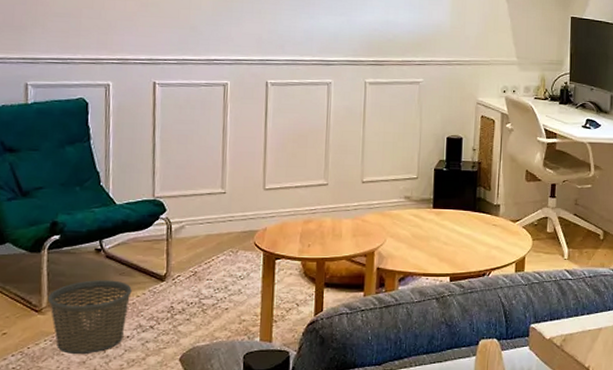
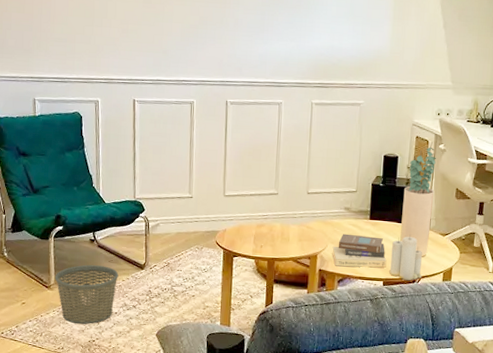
books: none [391,225,453,263] -> present [332,233,387,268]
candle: none [456,223,492,273] -> present [389,235,422,280]
vase: none [467,120,504,247] -> present [400,141,437,257]

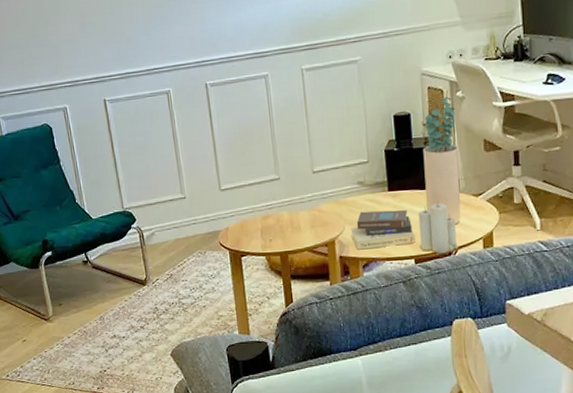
basket: present [54,265,119,324] -> none [52,287,120,355]

